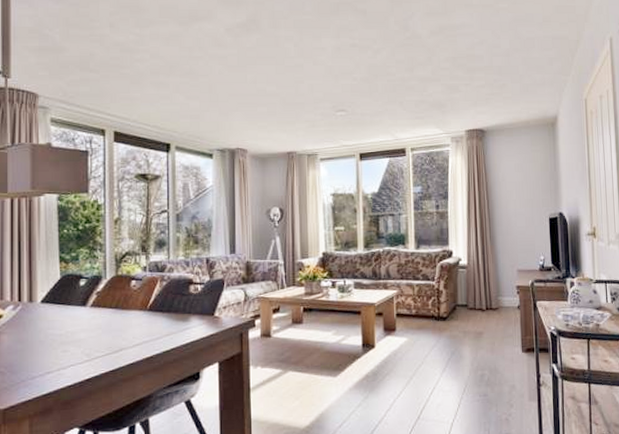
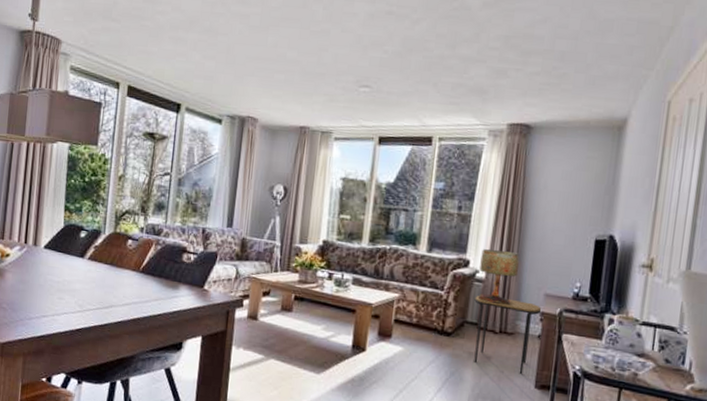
table lamp: none [461,238,493,285] -> present [479,249,520,305]
side table: none [461,279,516,343] -> present [474,295,541,375]

